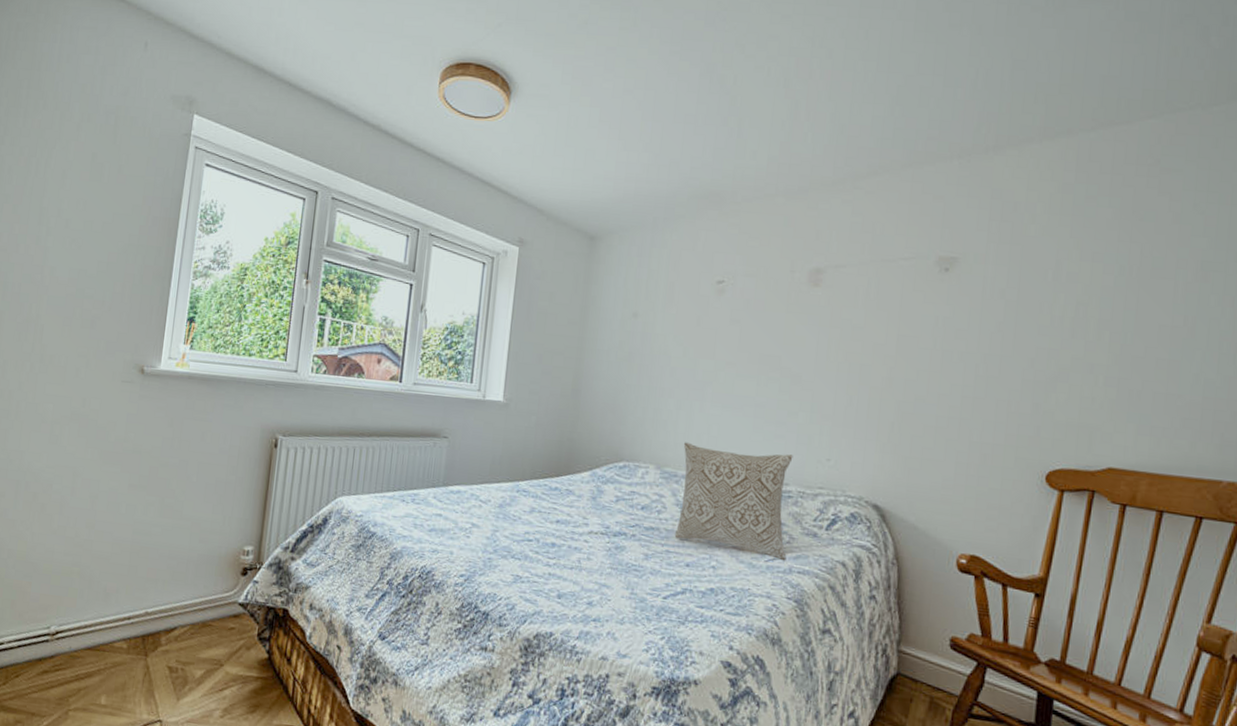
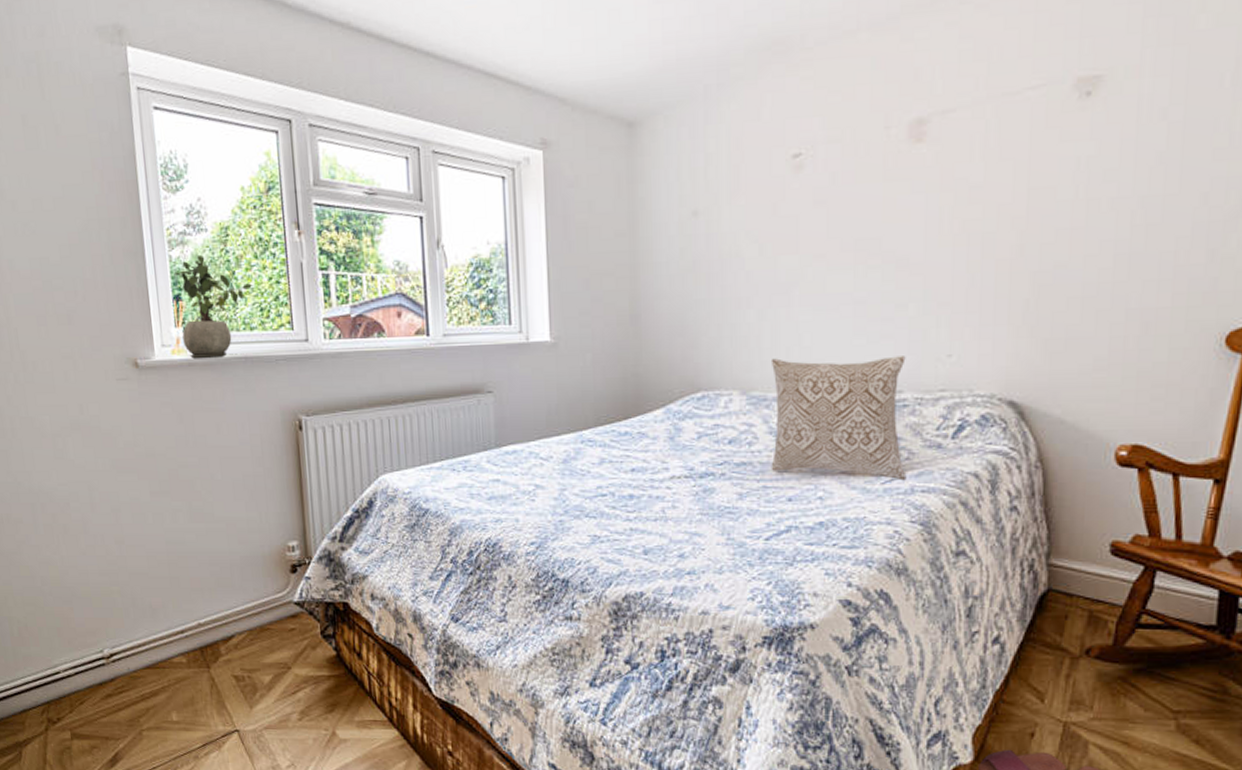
potted plant: none [188,288,258,376] -> present [174,256,252,359]

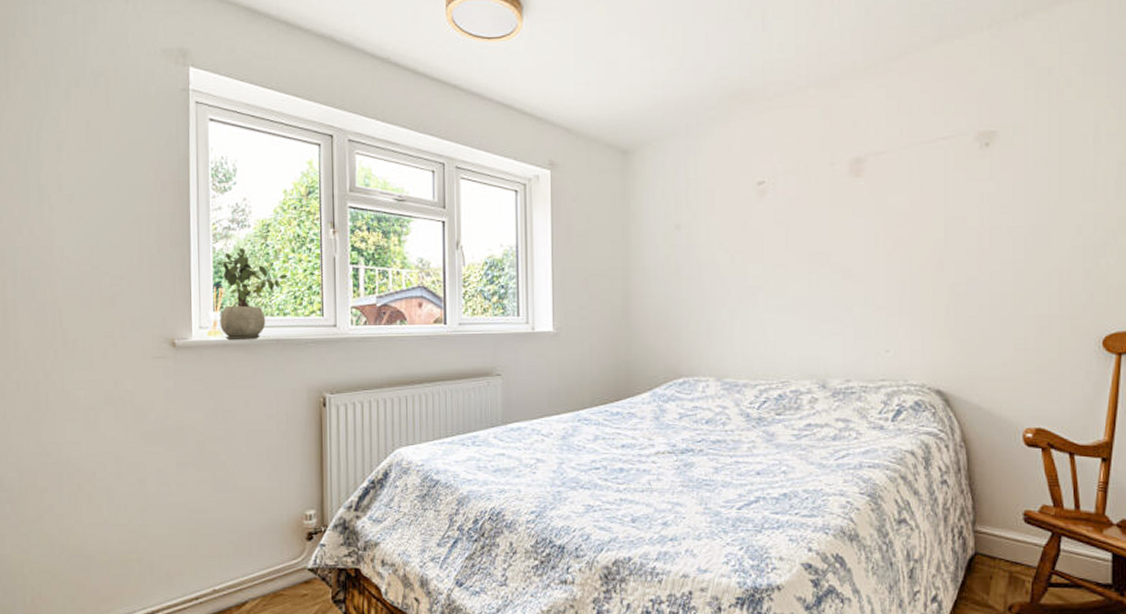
pillow: present [770,356,907,481] -> none [741,350,856,457]

